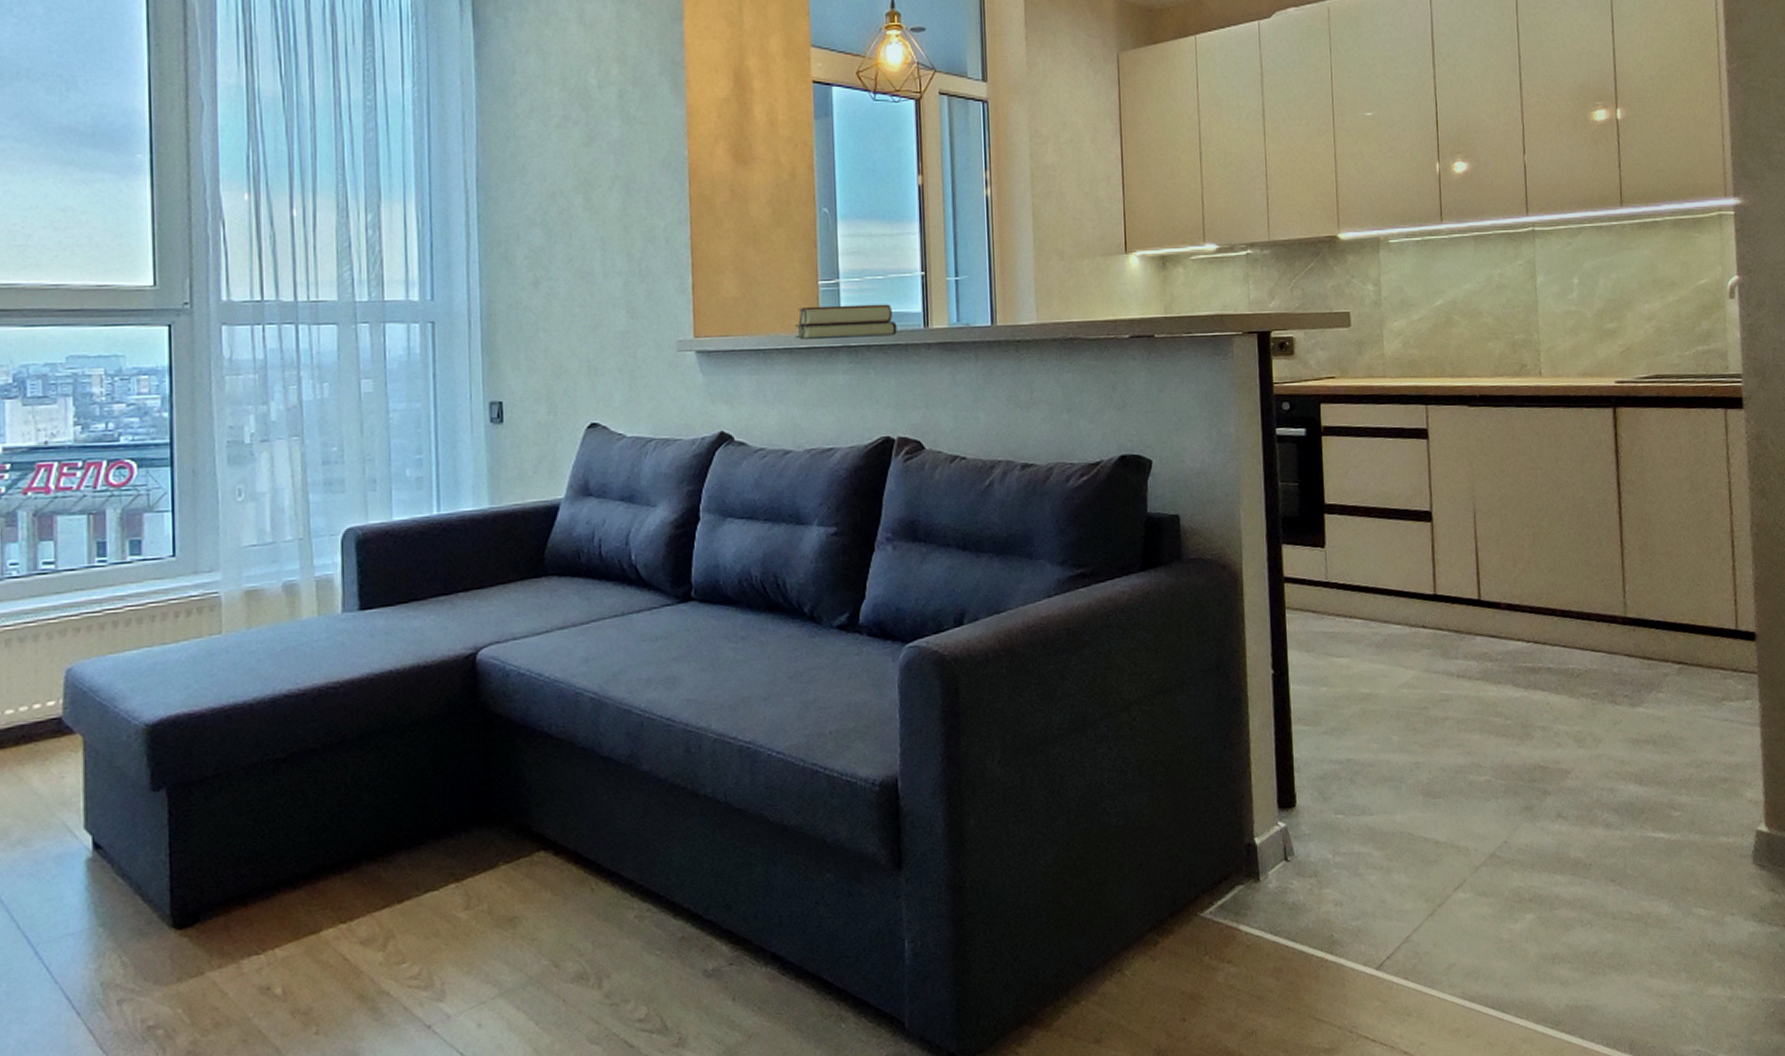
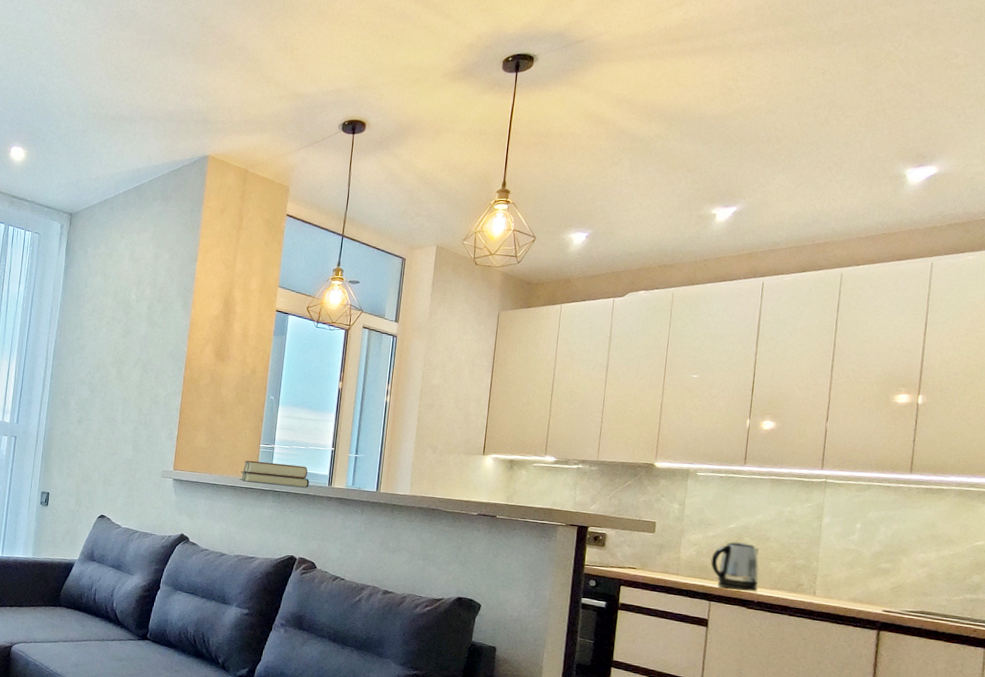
kettle: none [1420,322,1477,385] -> present [710,541,759,592]

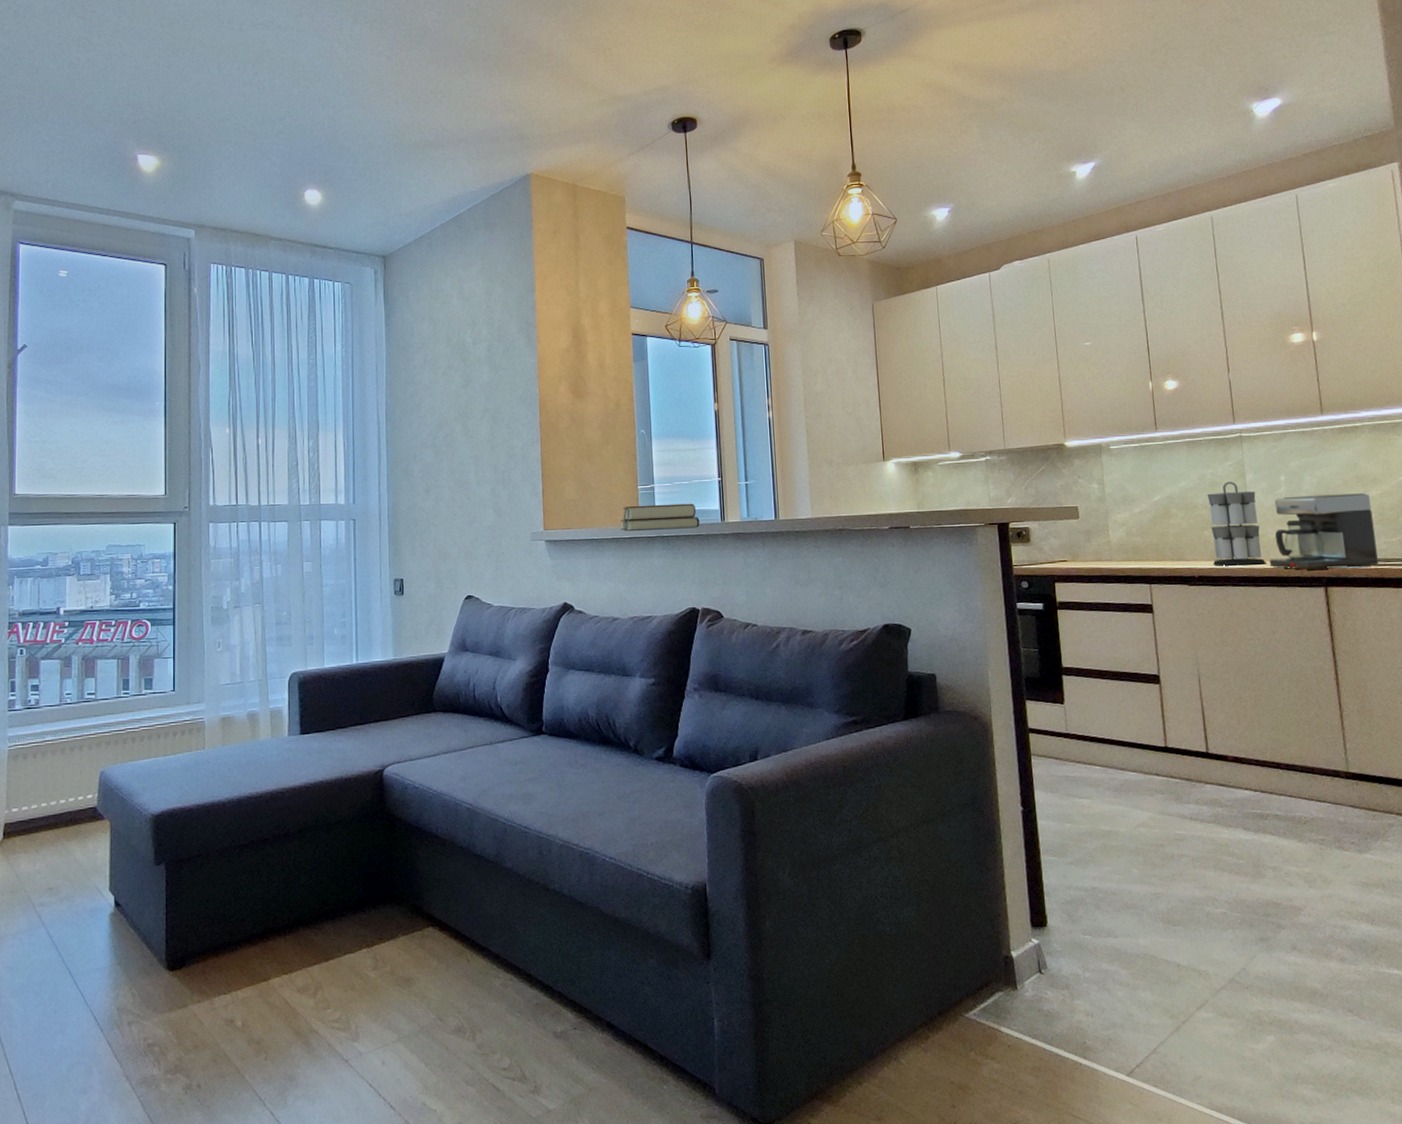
kettle: present [710,541,759,592] -> none [1142,514,1196,567]
spice rack: none [774,521,829,601] -> present [1207,481,1266,567]
coffee maker: none [828,543,942,619] -> present [1269,493,1379,571]

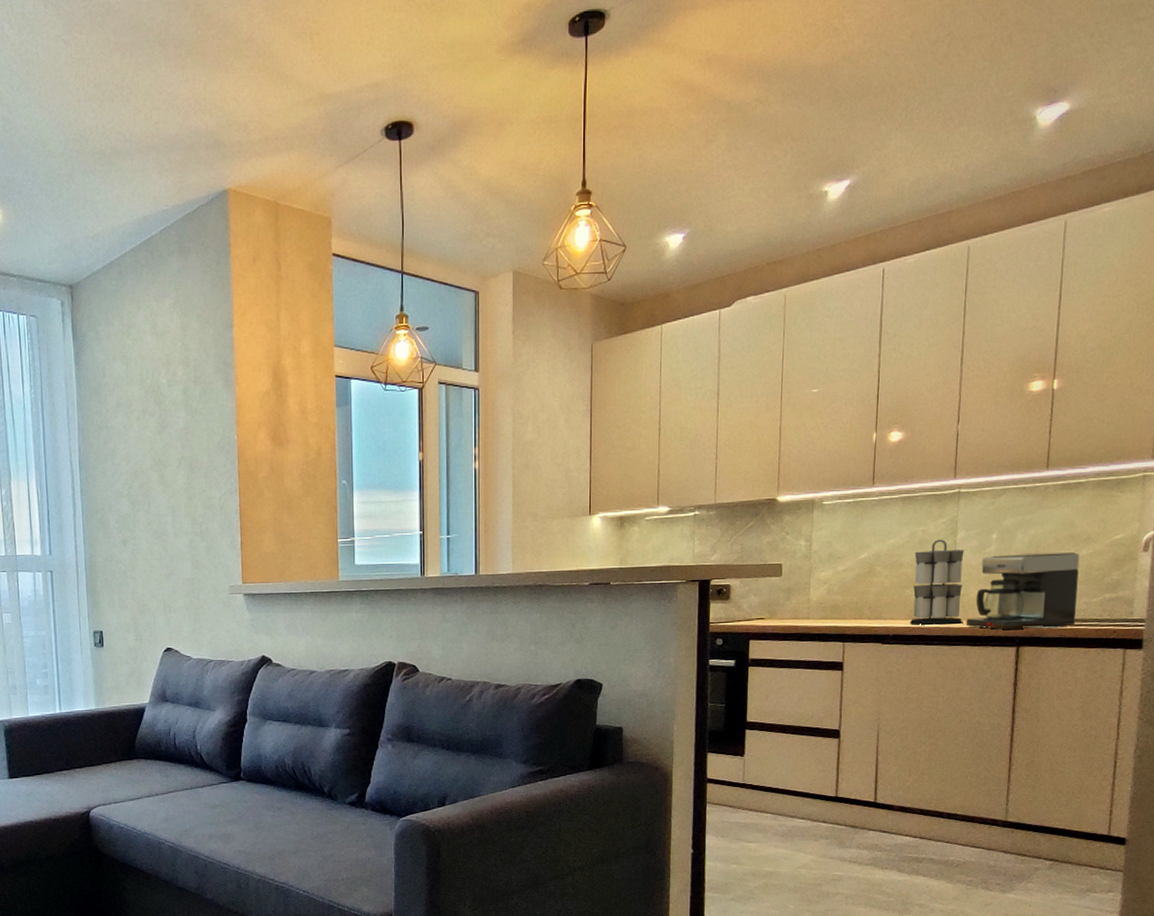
books: present [621,503,700,531] -> none [320,557,399,585]

